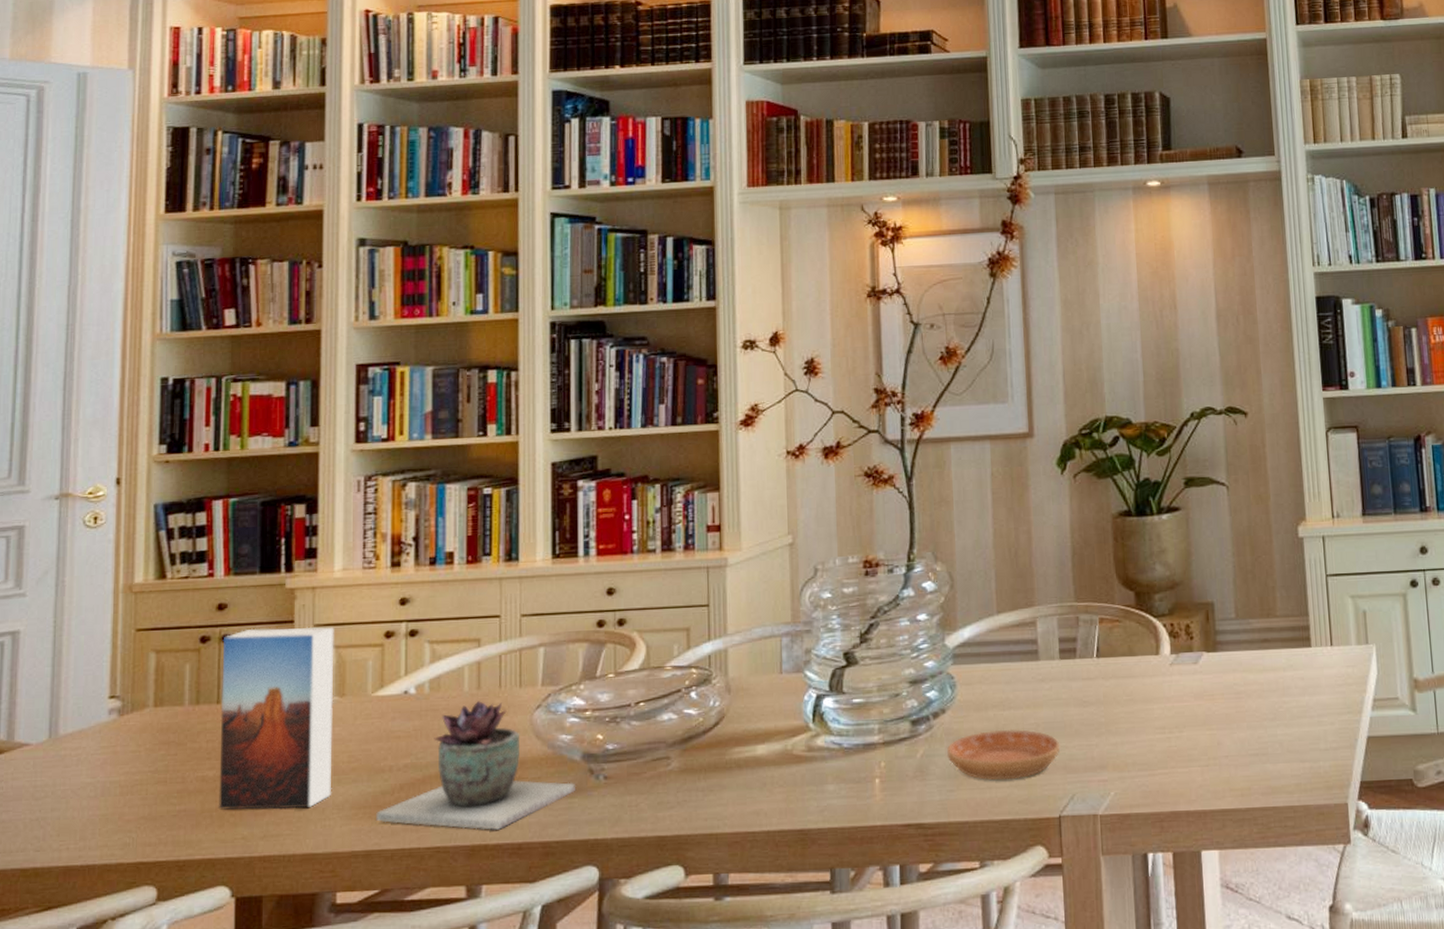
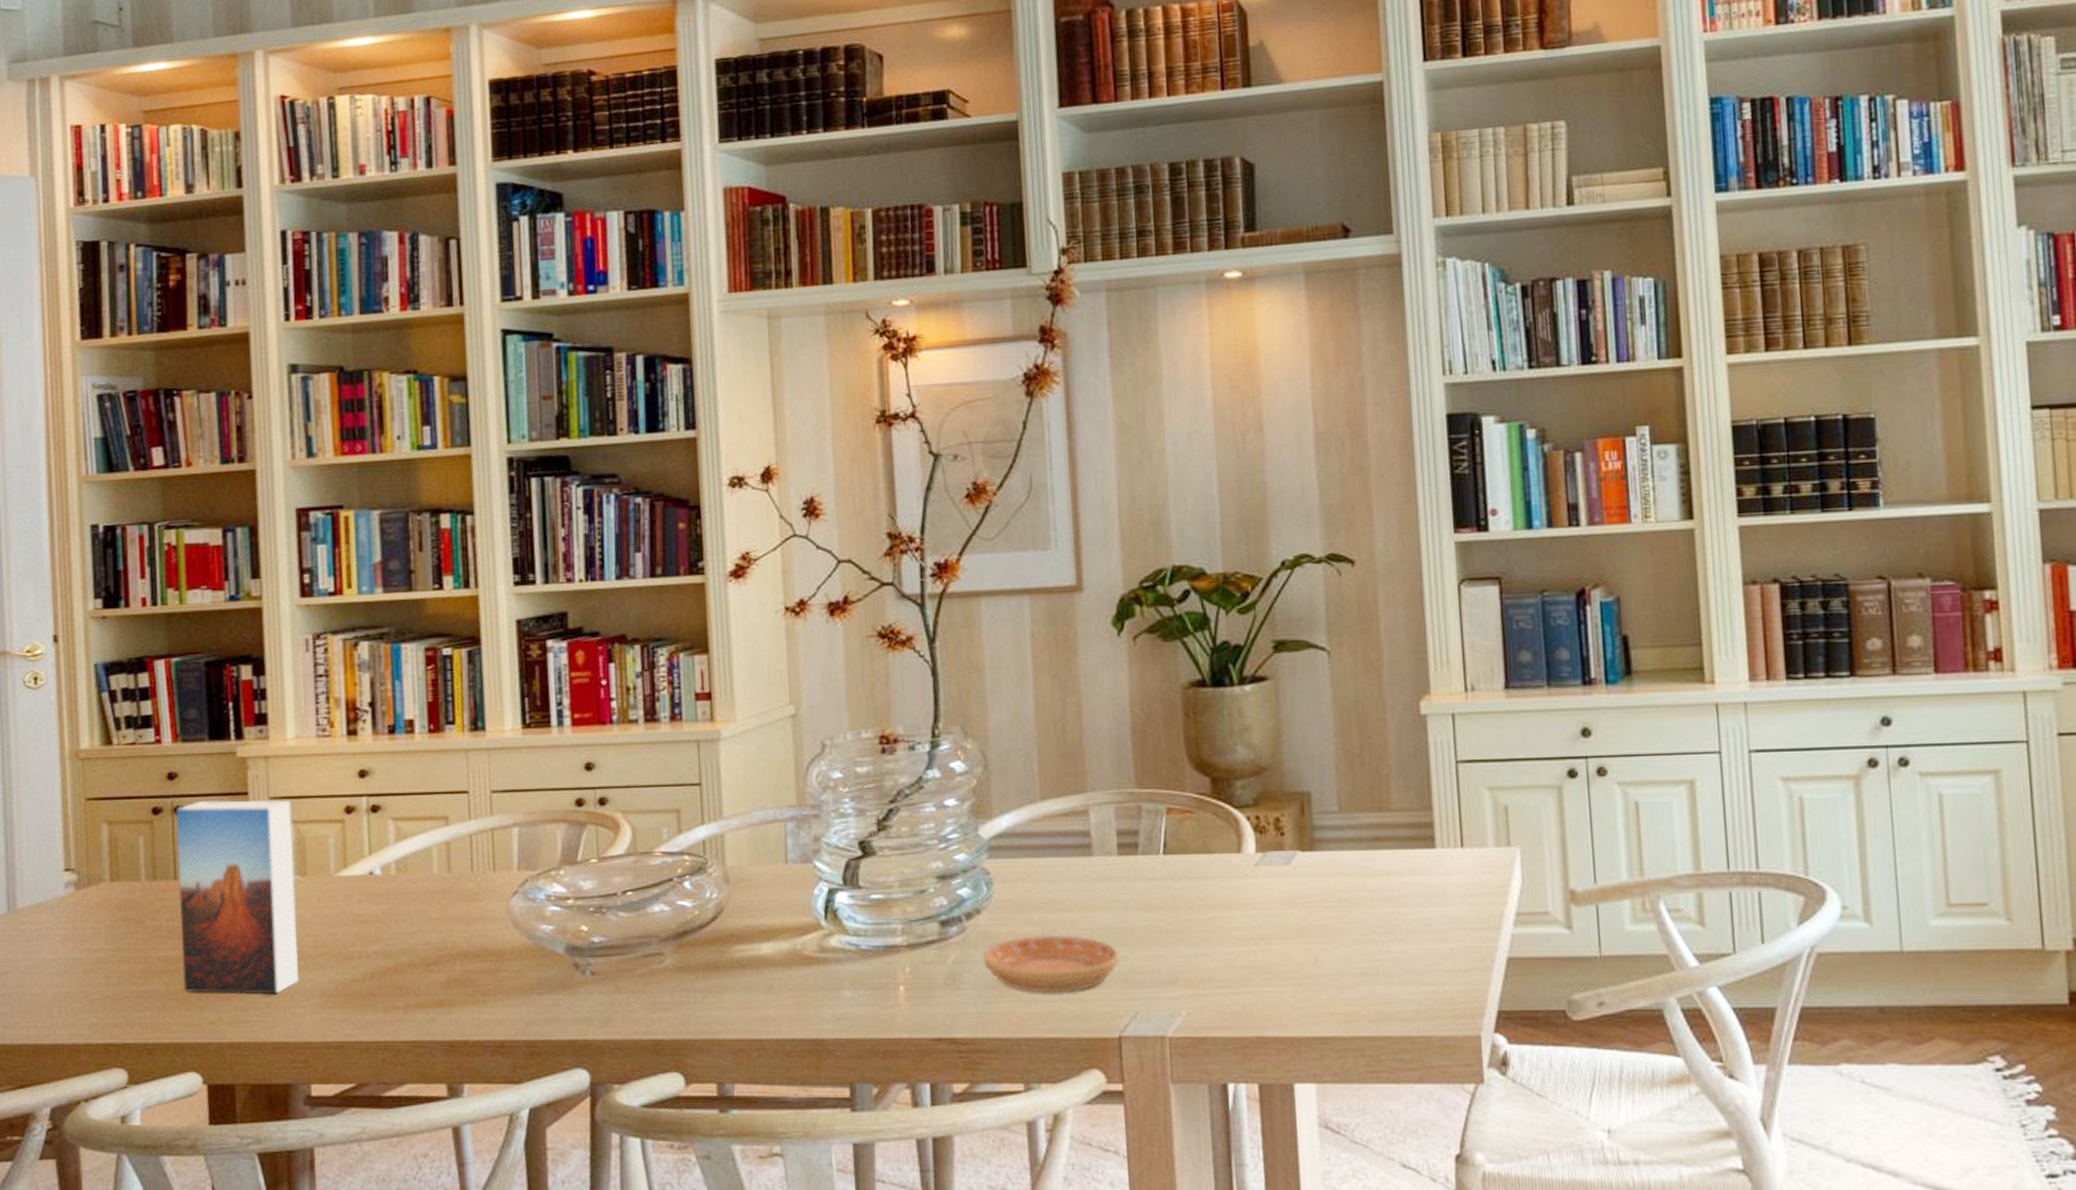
succulent plant: present [376,701,576,830] -> none [347,885,561,1025]

